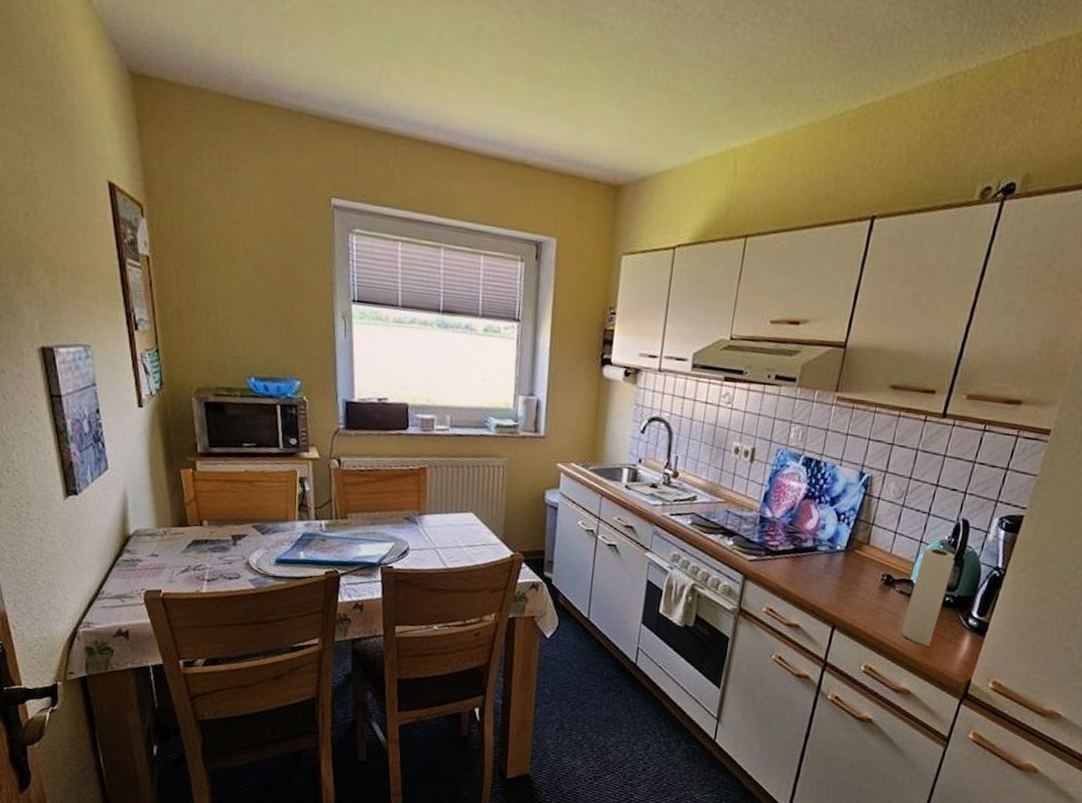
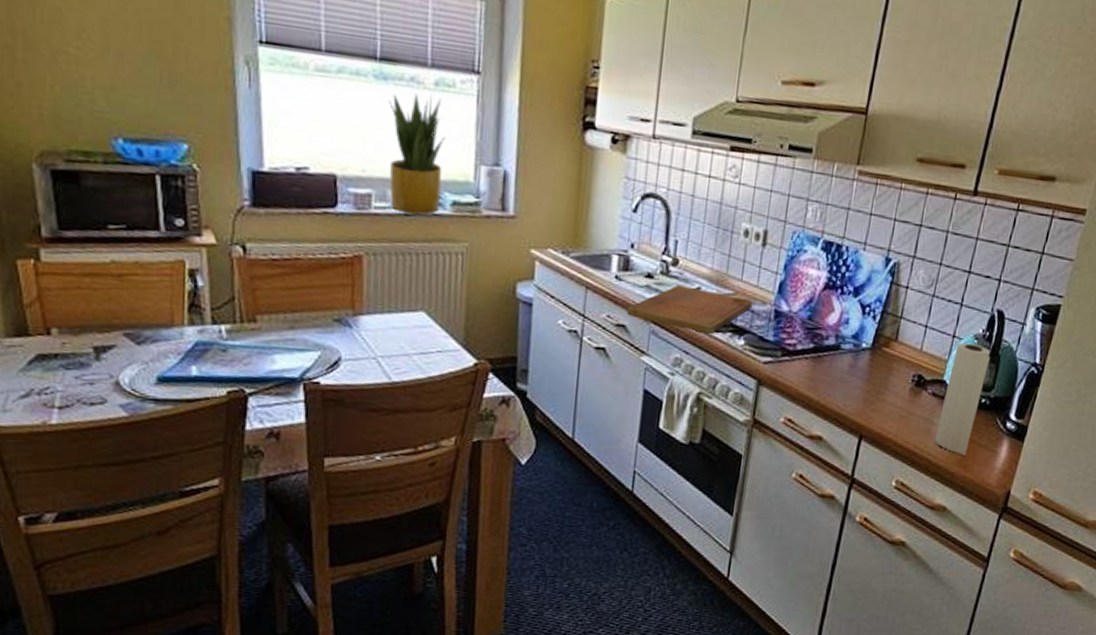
planter: none [448,338,491,436] -> present [389,93,445,216]
cutting board: none [634,494,742,536] -> present [626,285,753,335]

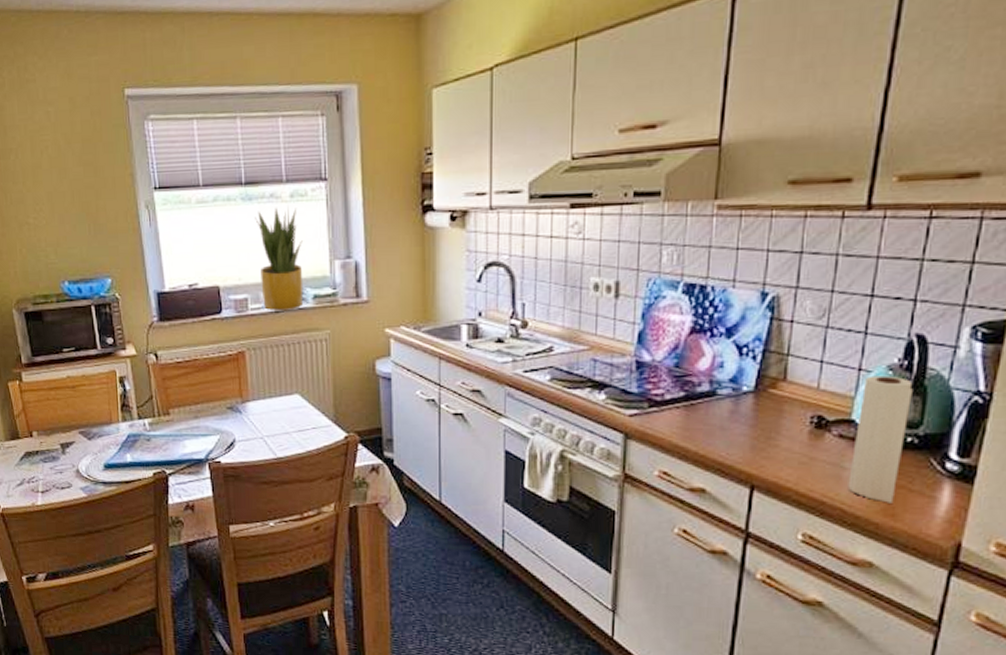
cutting board: present [626,285,753,335] -> none [480,347,611,392]

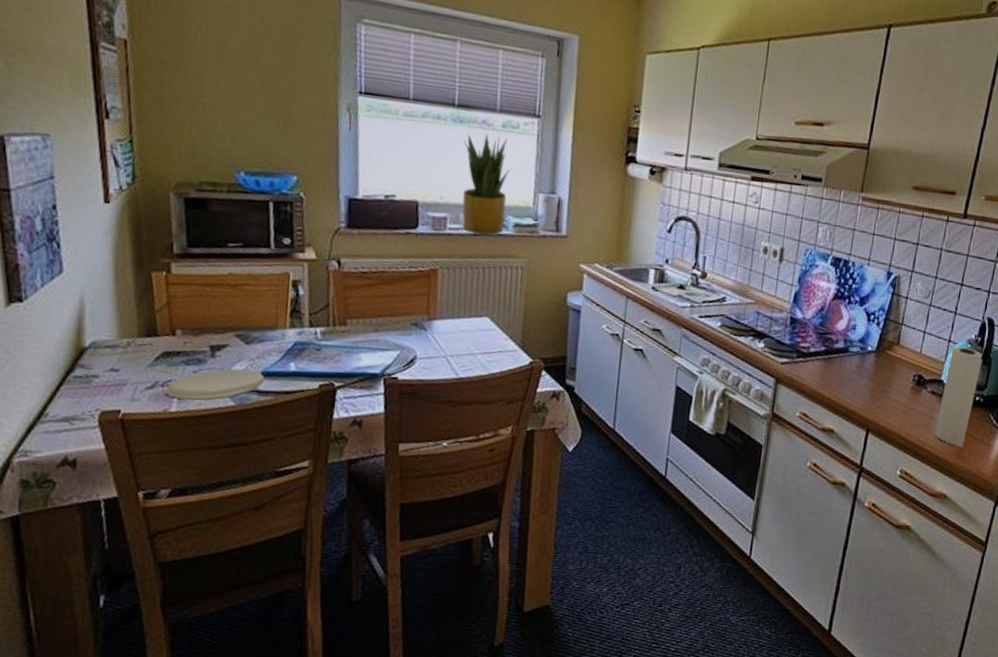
plate: none [31,463,107,495] -> present [166,368,264,402]

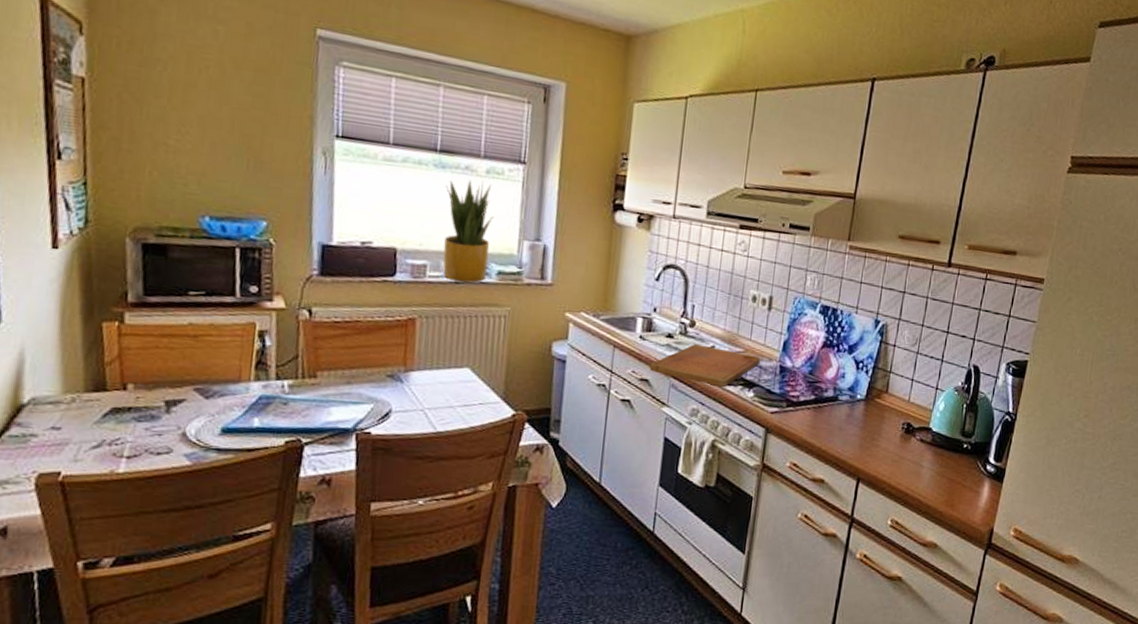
plate: present [166,368,264,402] -> none [113,425,225,461]
cutting board: none [661,295,772,339] -> present [649,344,761,388]
paper towel roll: present [934,346,983,448] -> none [924,394,969,496]

